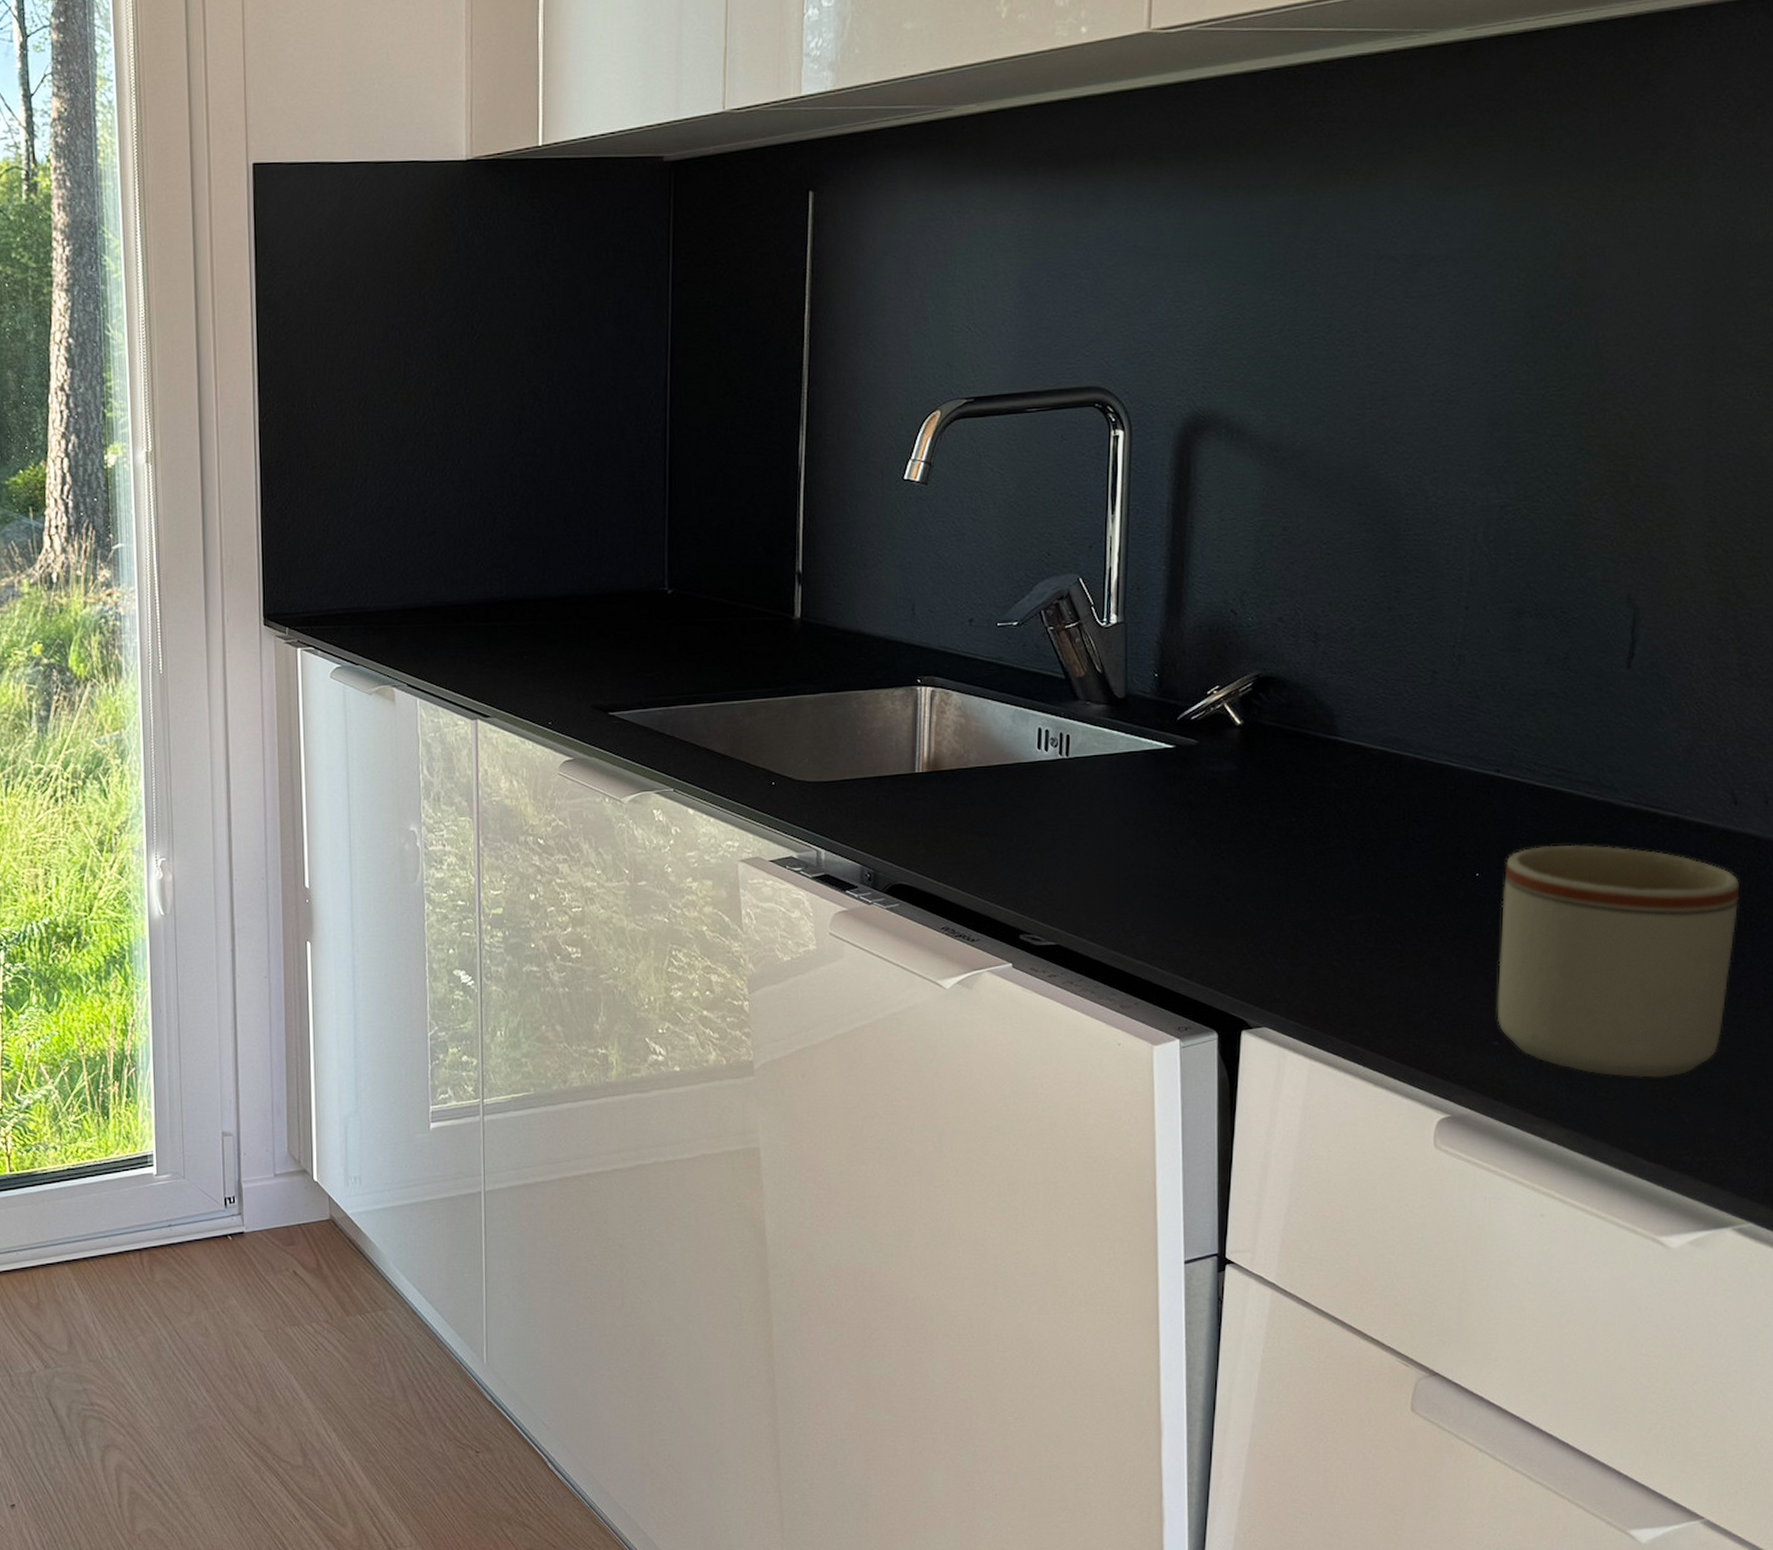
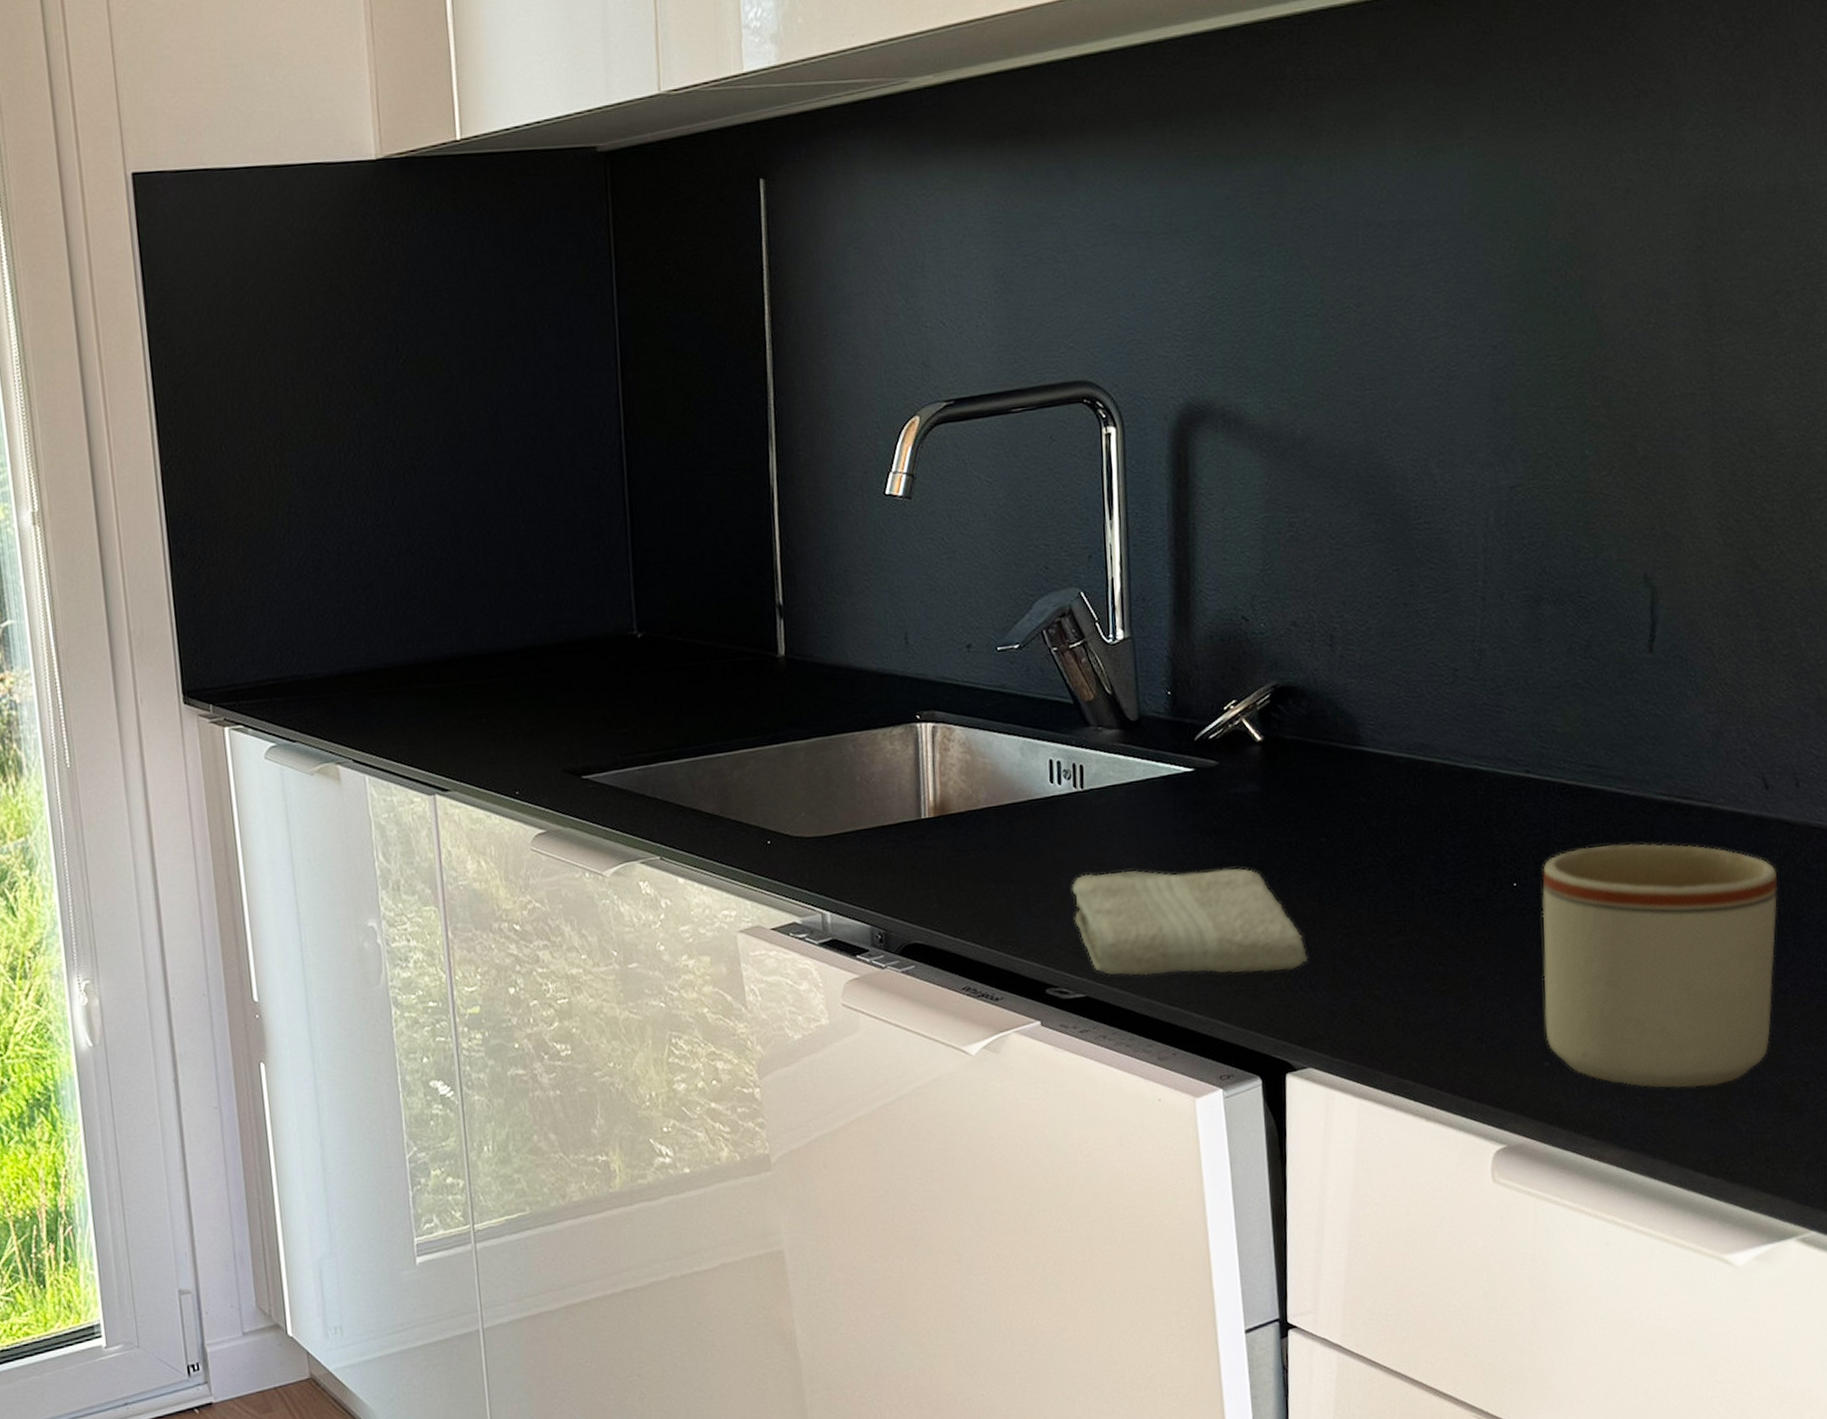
washcloth: none [1050,833,1271,937] -> present [1071,868,1308,977]

